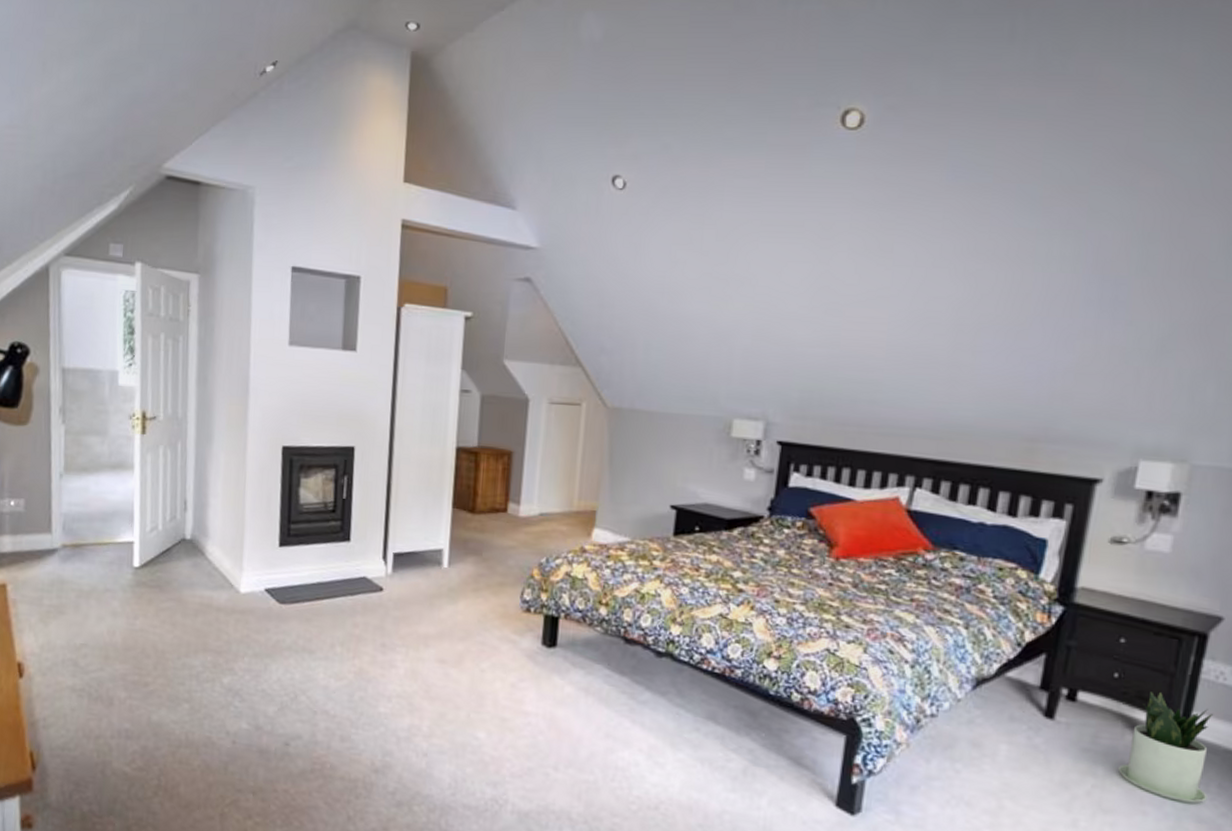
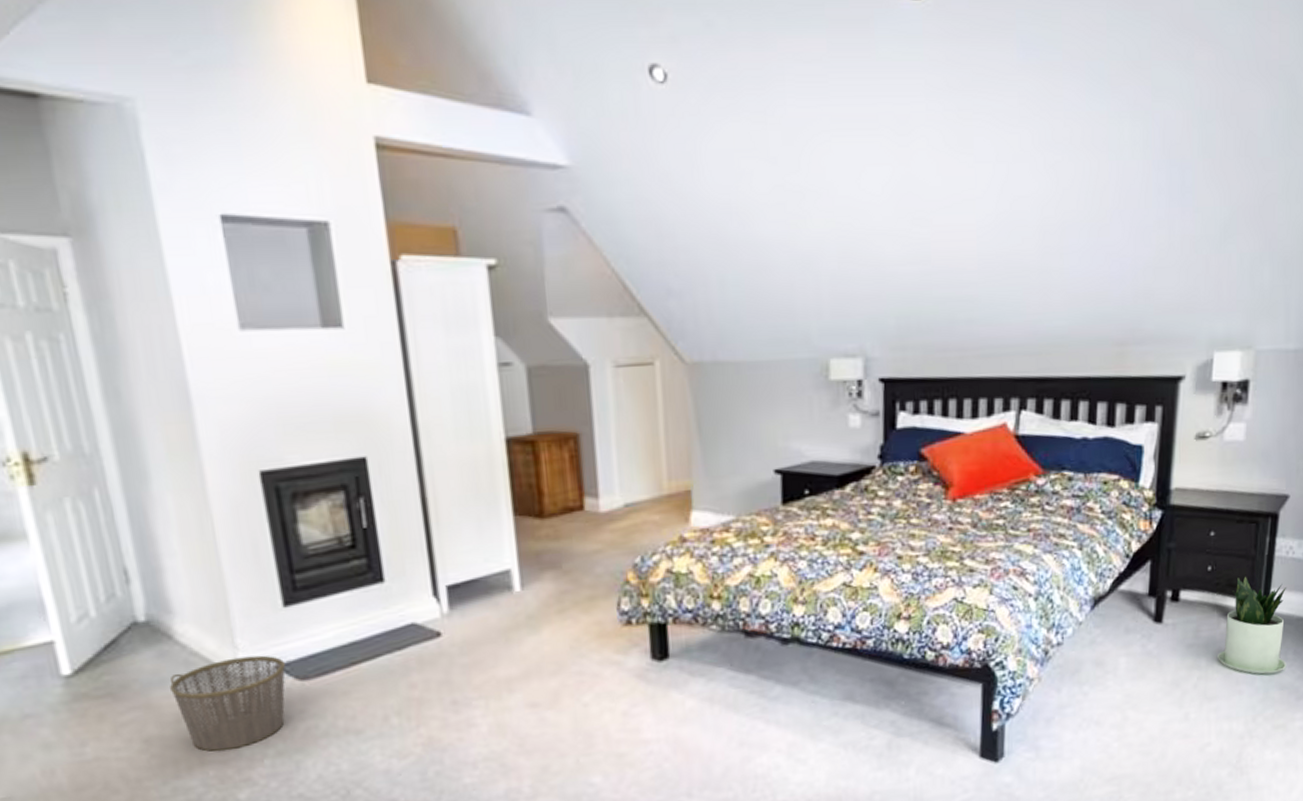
basket: none [196,577,273,645] -> present [170,655,286,752]

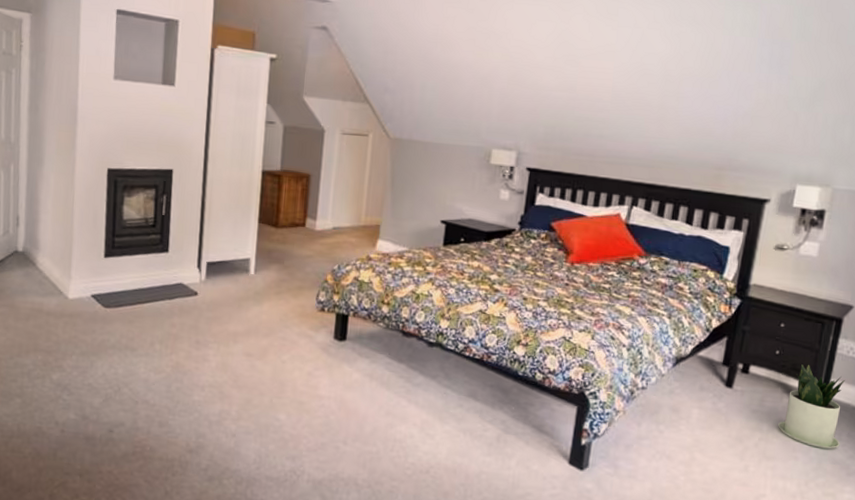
basket: present [170,655,286,752] -> none [27,285,98,345]

